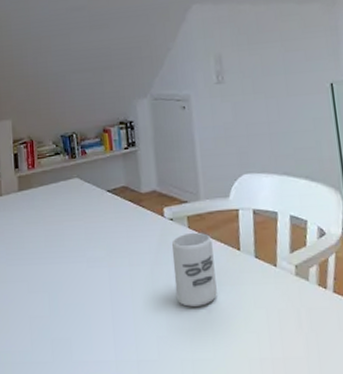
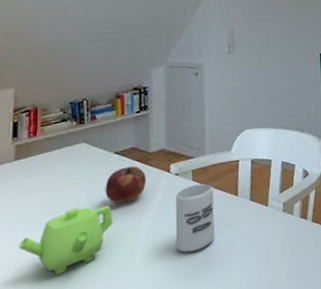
teapot: none [29,244,112,309] -> present [18,205,113,275]
fruit: none [101,206,140,245] -> present [105,166,146,204]

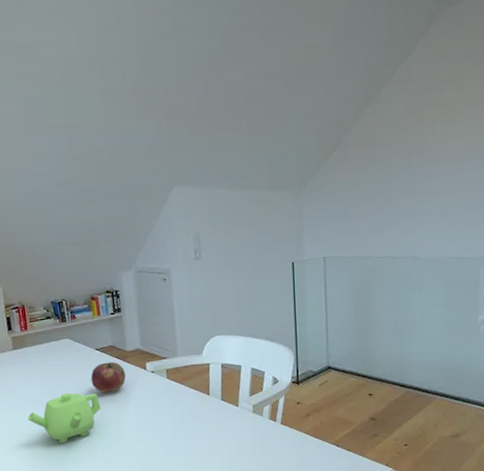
cup: present [175,184,214,253] -> none [153,382,190,438]

